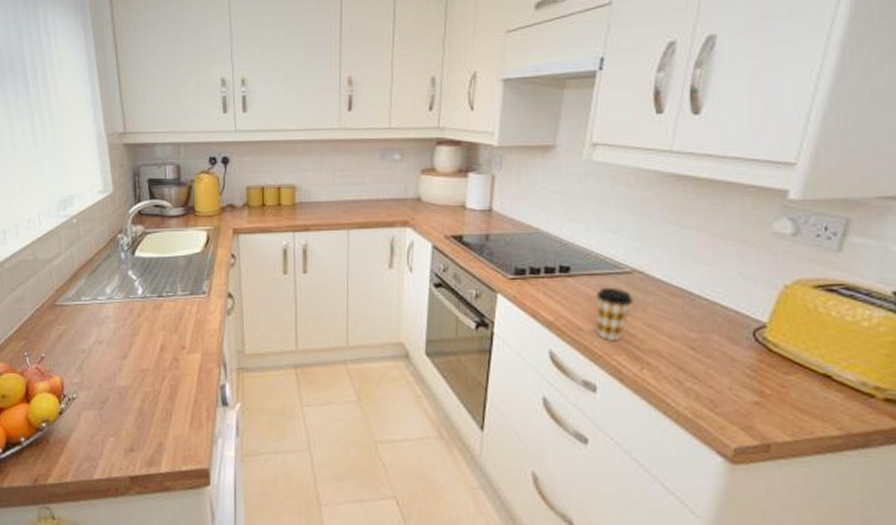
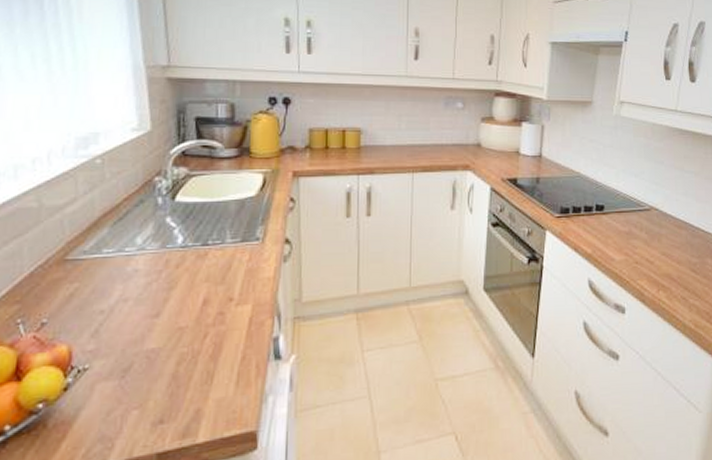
coffee cup: present [595,287,634,341] -> none [623,222,652,268]

